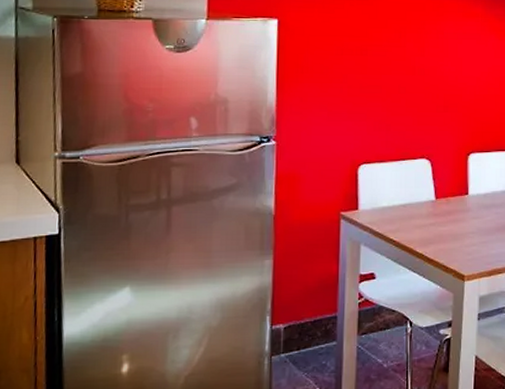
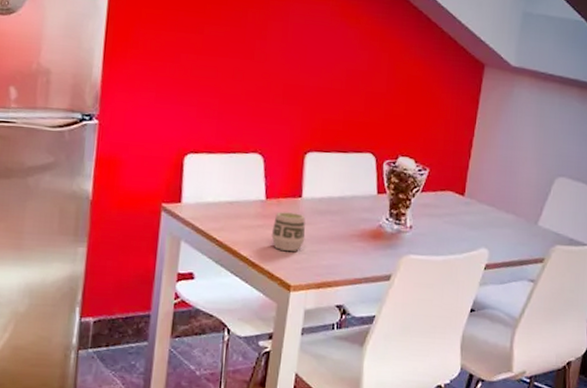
cup: none [443,209,474,244] -> present [271,212,306,251]

